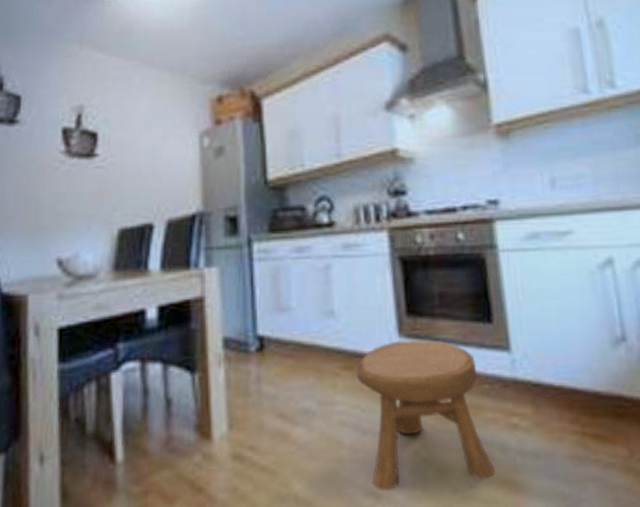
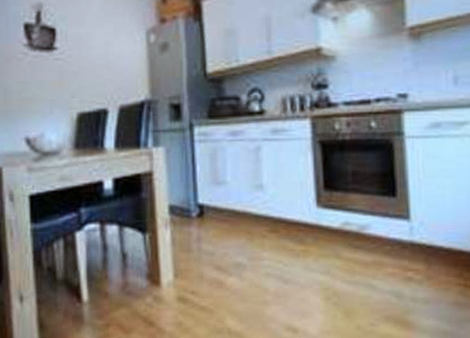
stool: present [357,340,496,490] -> none [281,210,392,326]

